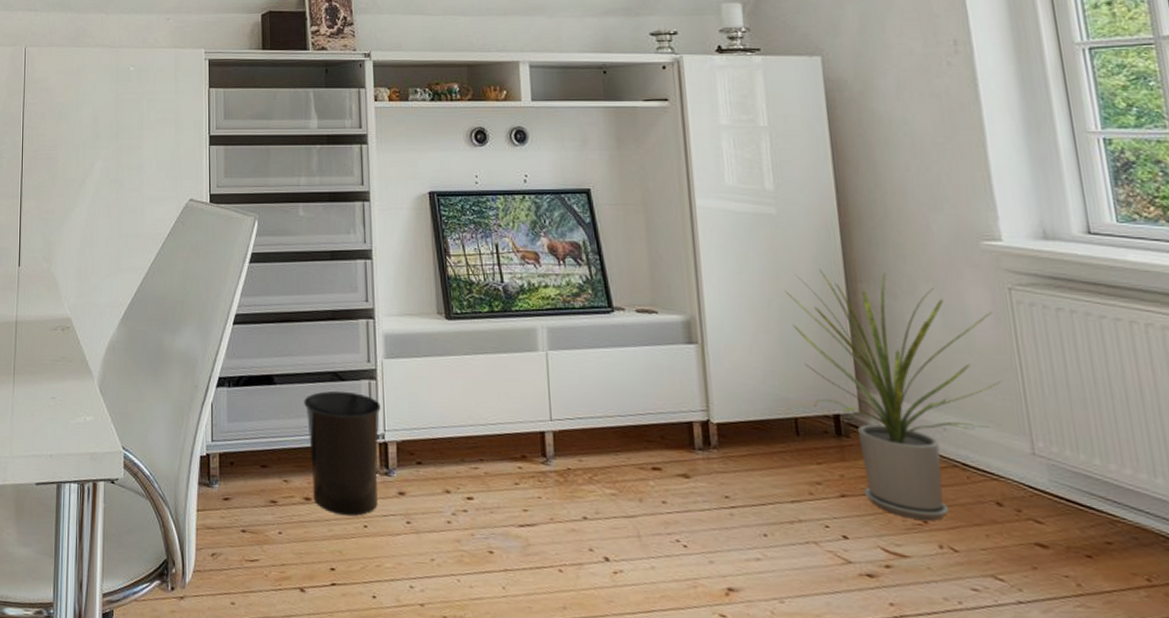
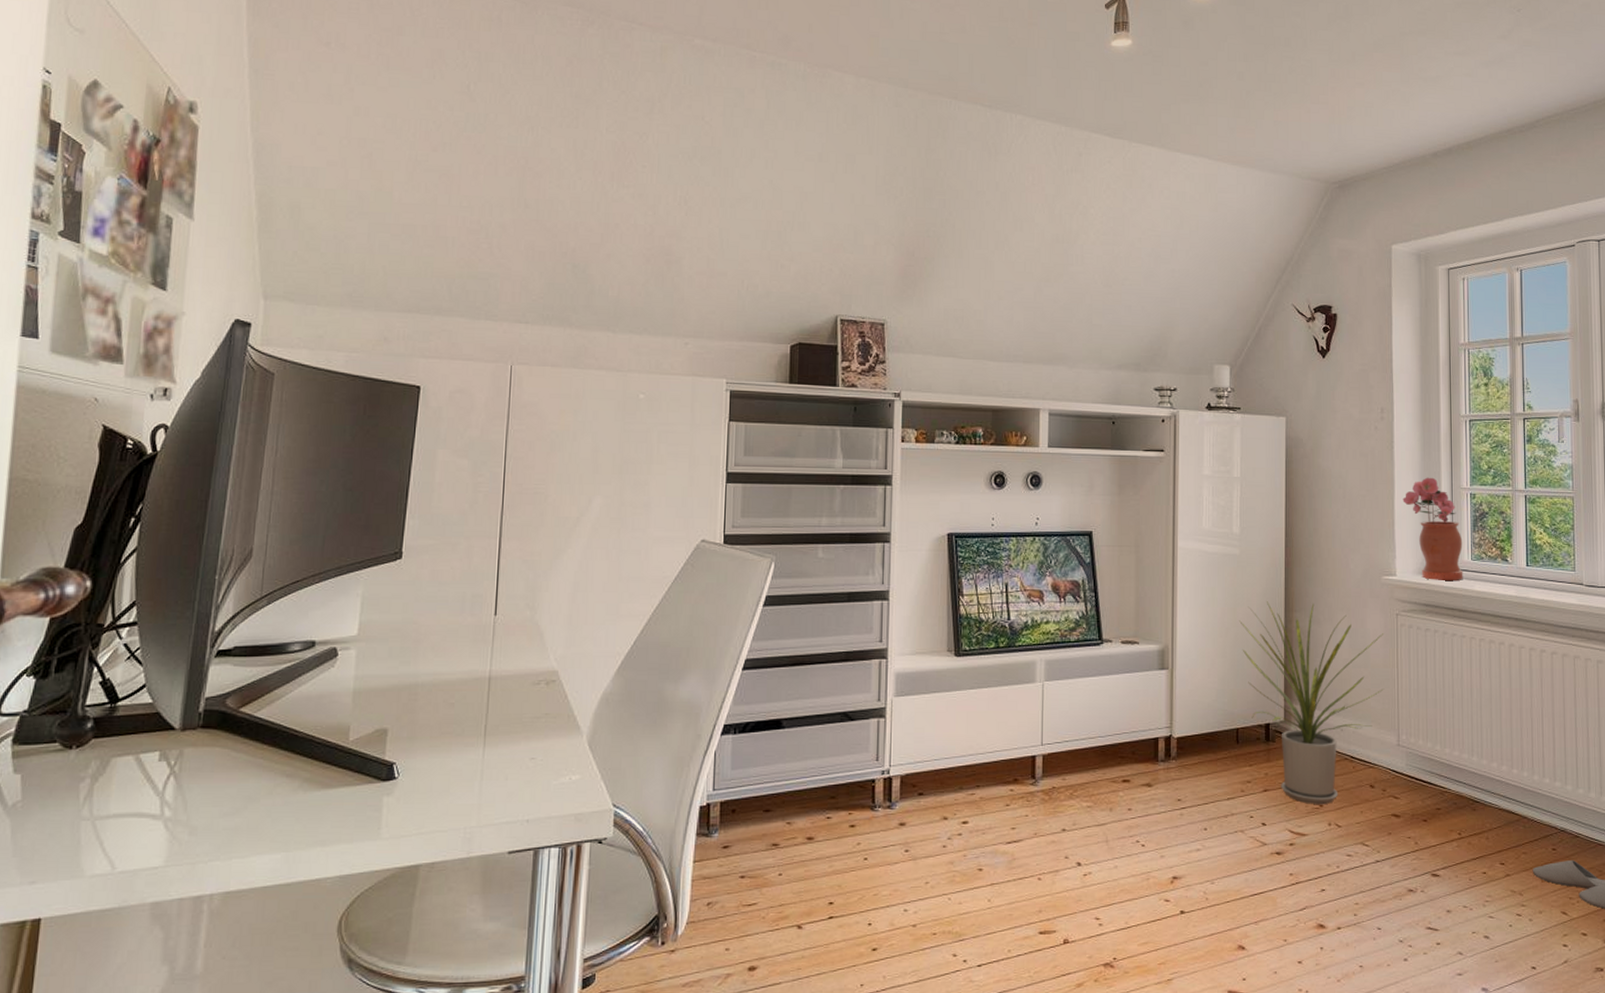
waste bin: present [304,390,381,516] -> none [812,730,888,850]
potted flower: none [999,120,1108,248] -> present [1402,477,1463,580]

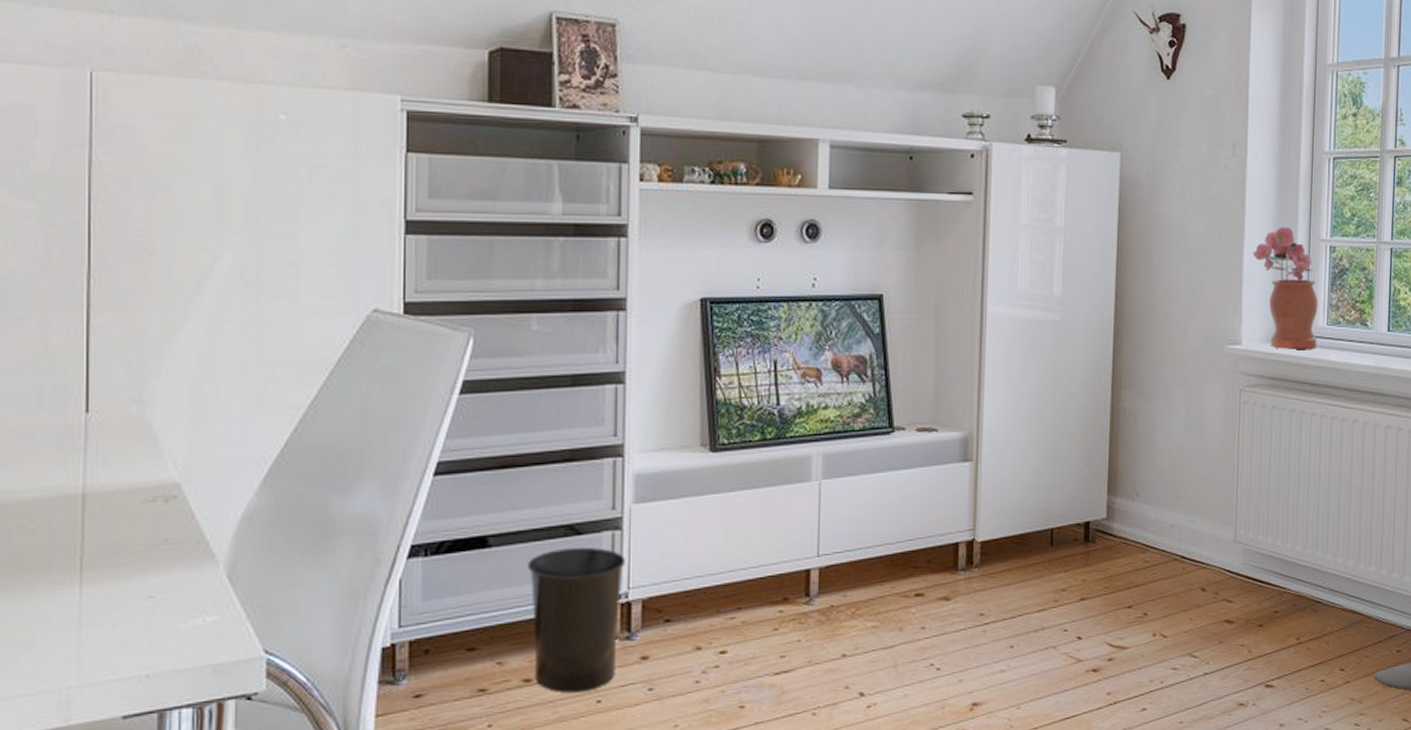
waste bin: none [812,730,888,850] -> present [528,547,625,693]
house plant: present [1239,601,1384,804] -> none [1058,377,1224,613]

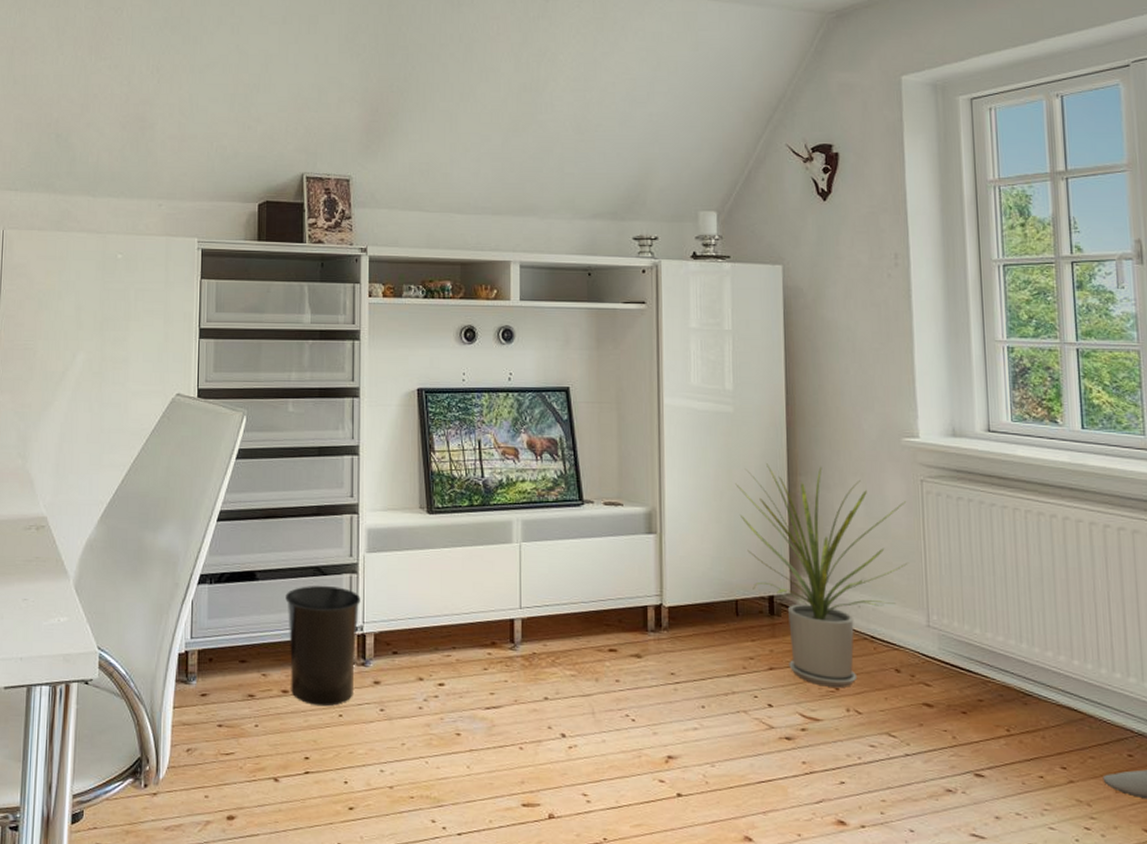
house plant: none [1058,377,1224,613] -> present [735,463,908,687]
potted flower: present [1253,227,1319,349] -> none [924,329,1002,444]

